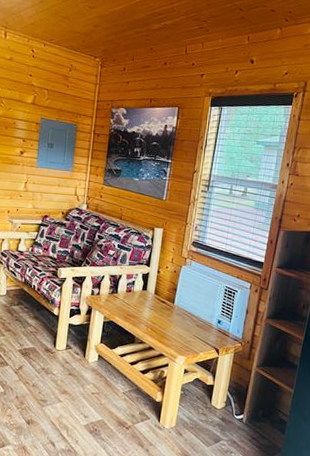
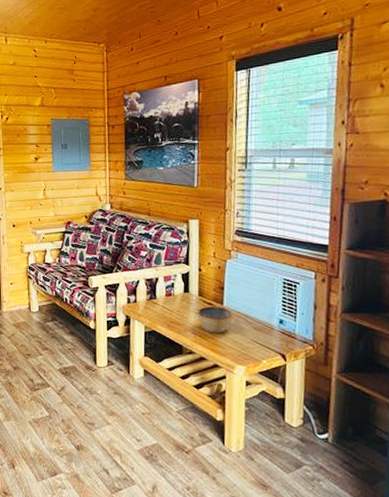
bowl: none [152,303,181,328] -> present [198,306,233,333]

